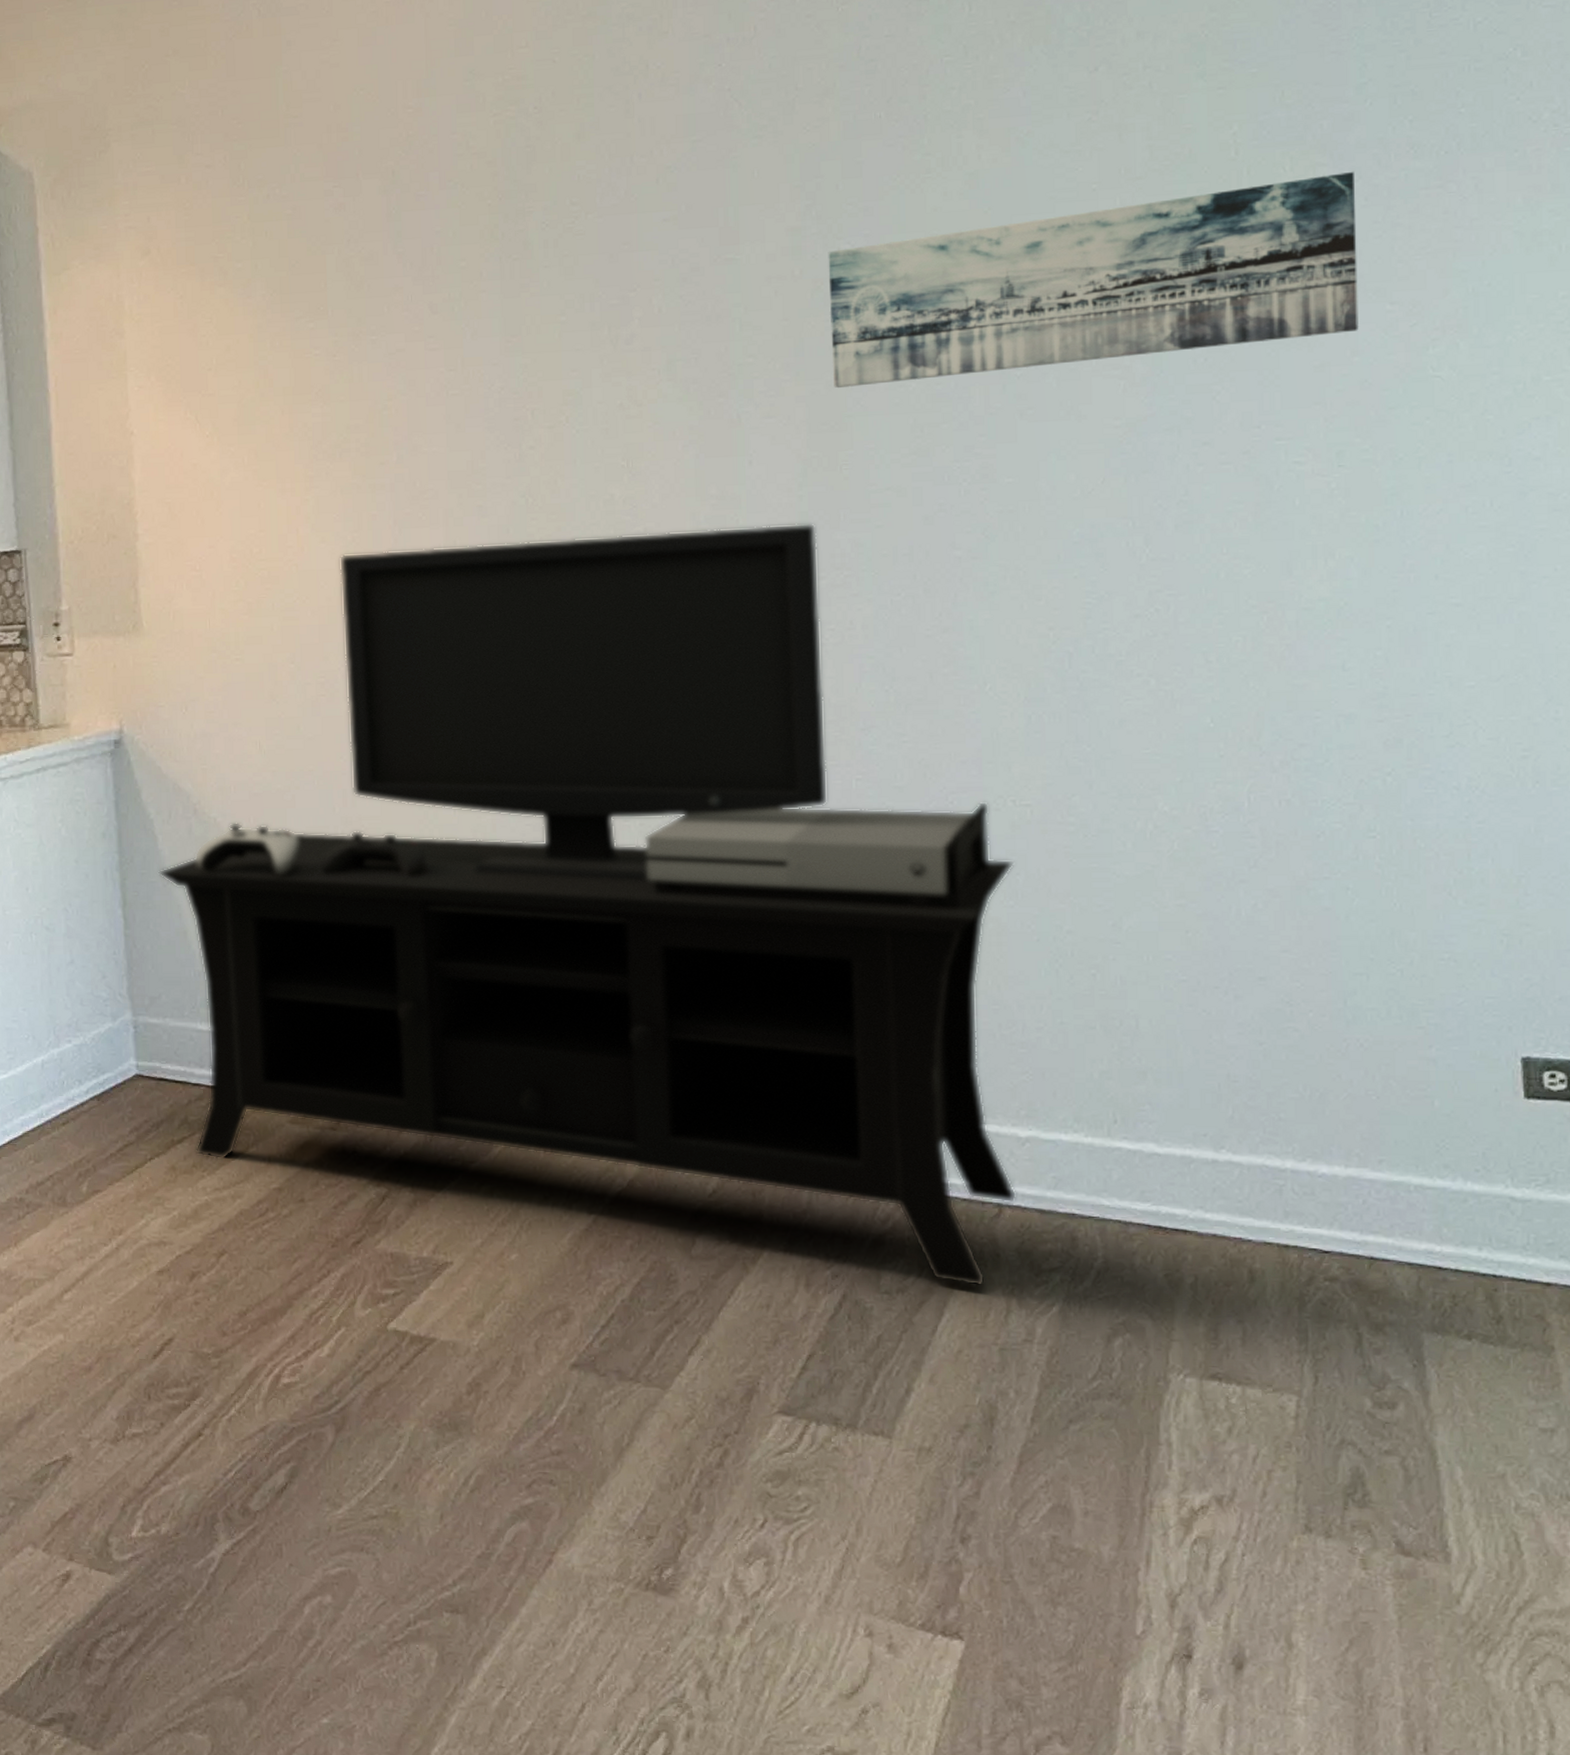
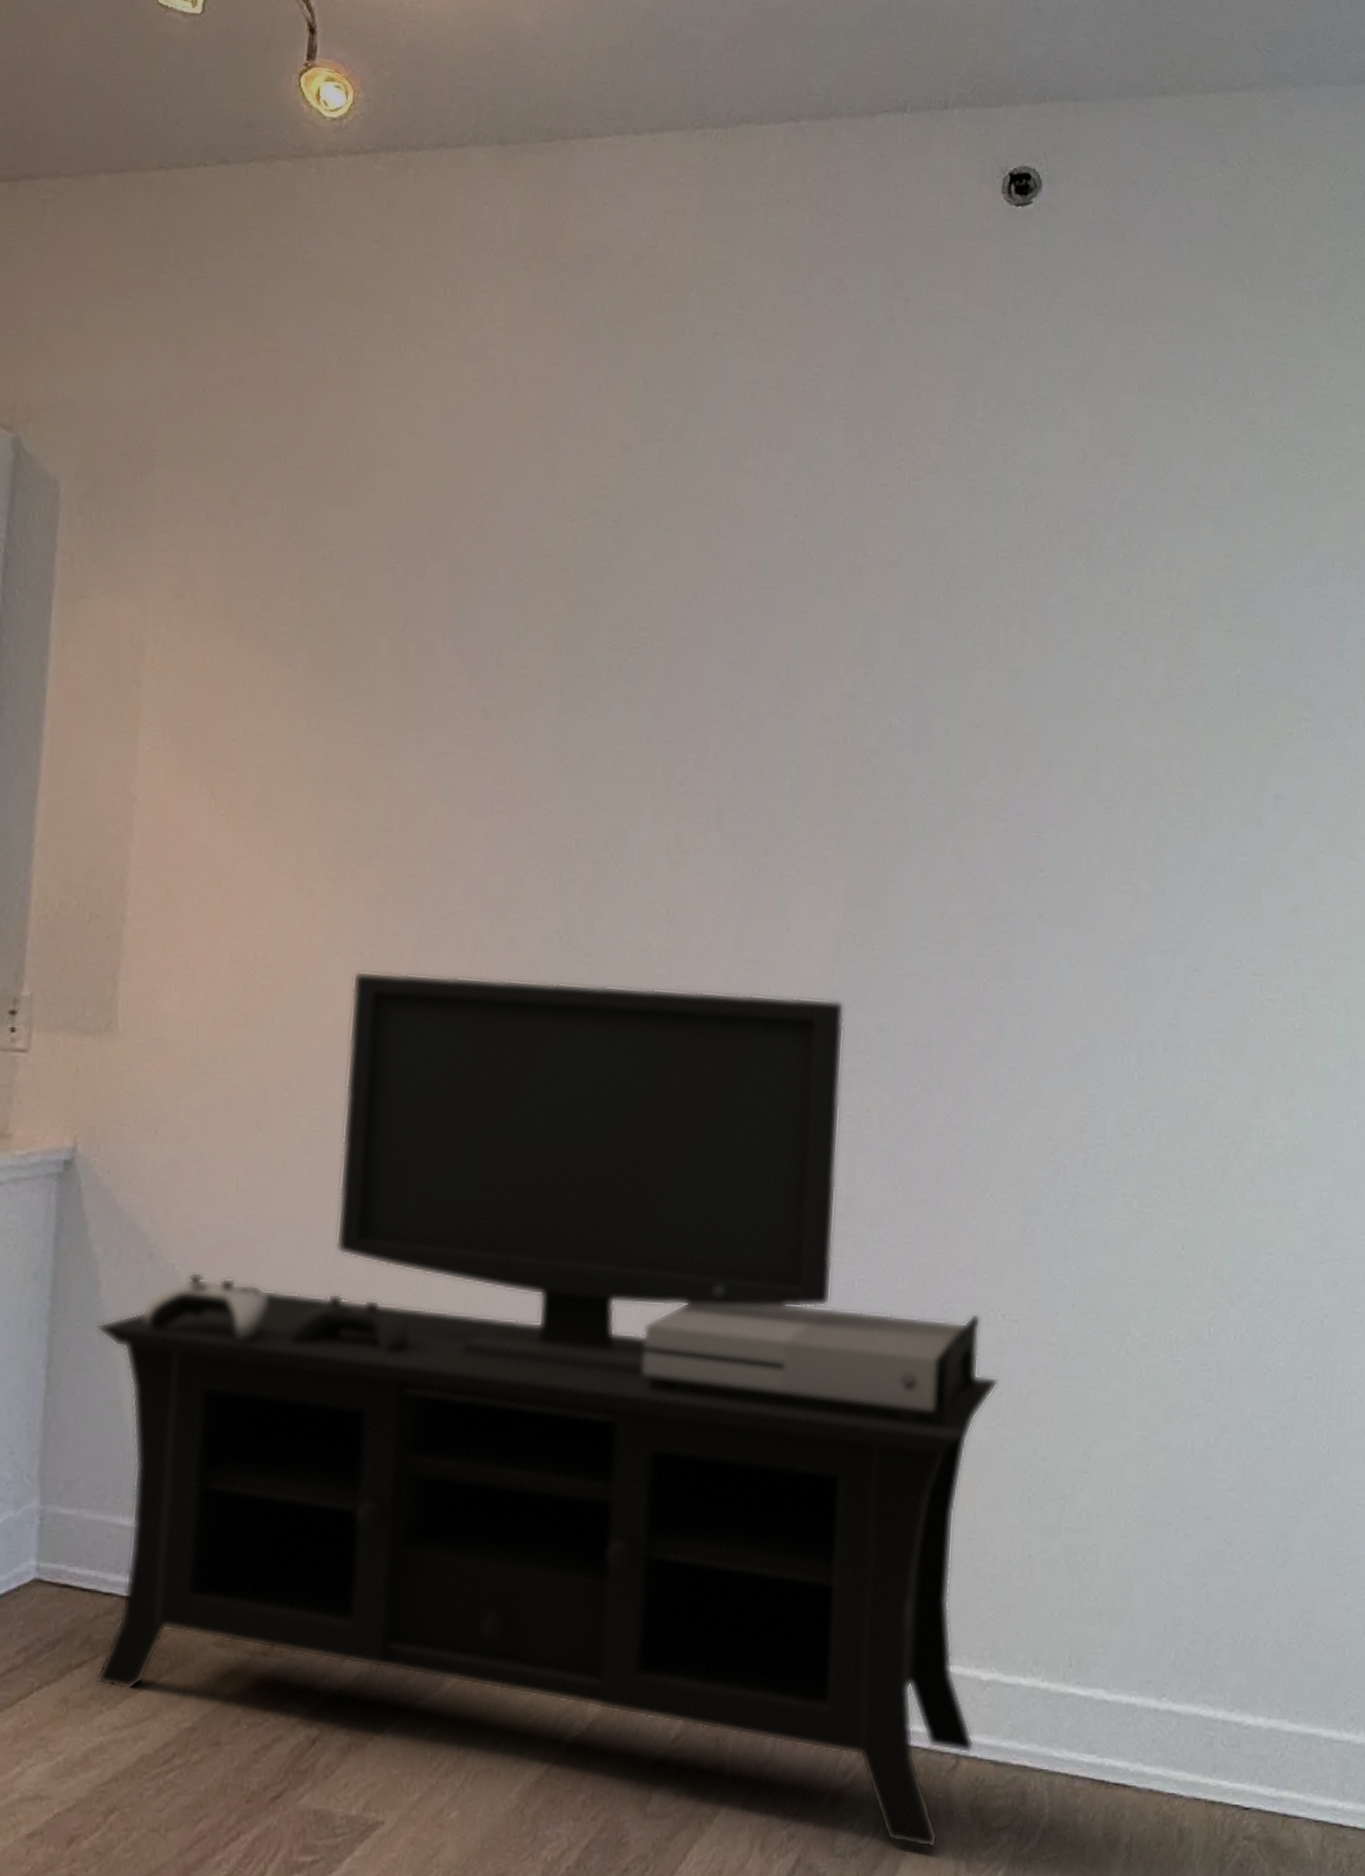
wall art: present [828,171,1359,388] -> none [873,723,1330,881]

